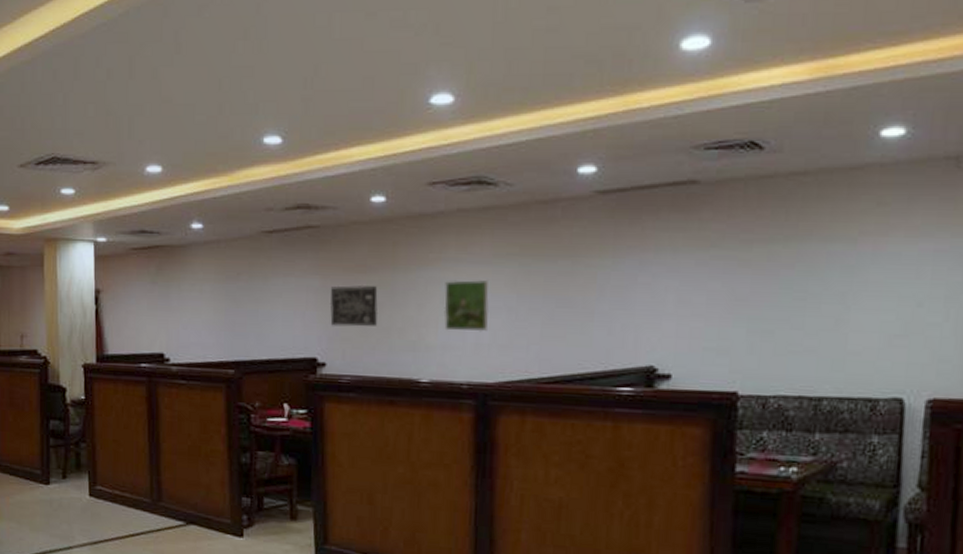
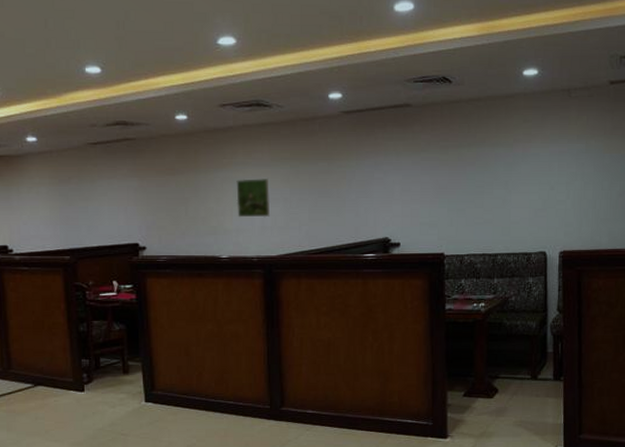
wall art: present [329,285,379,327] -> none [146,184,186,217]

